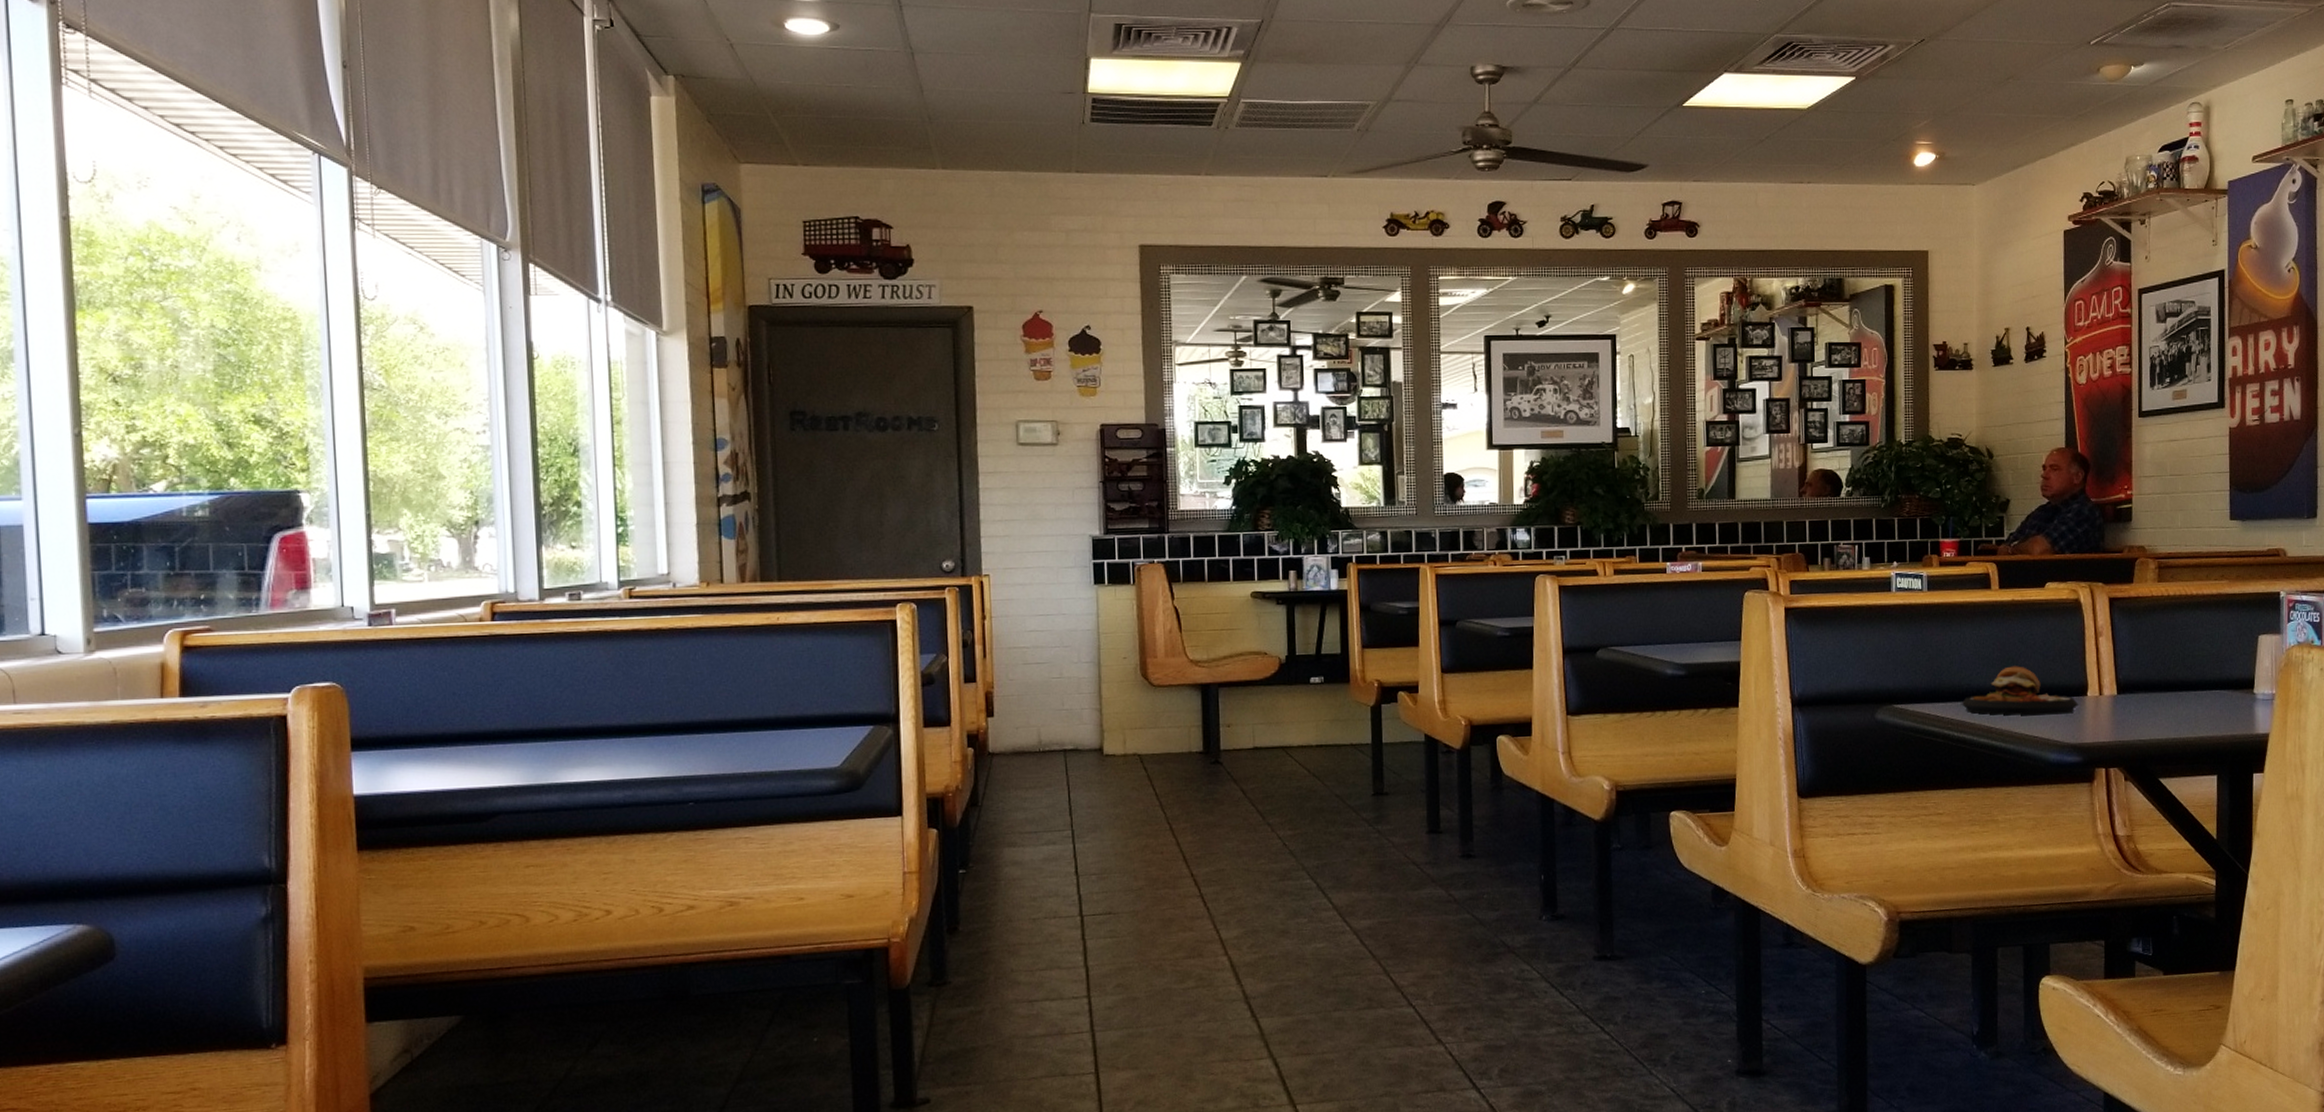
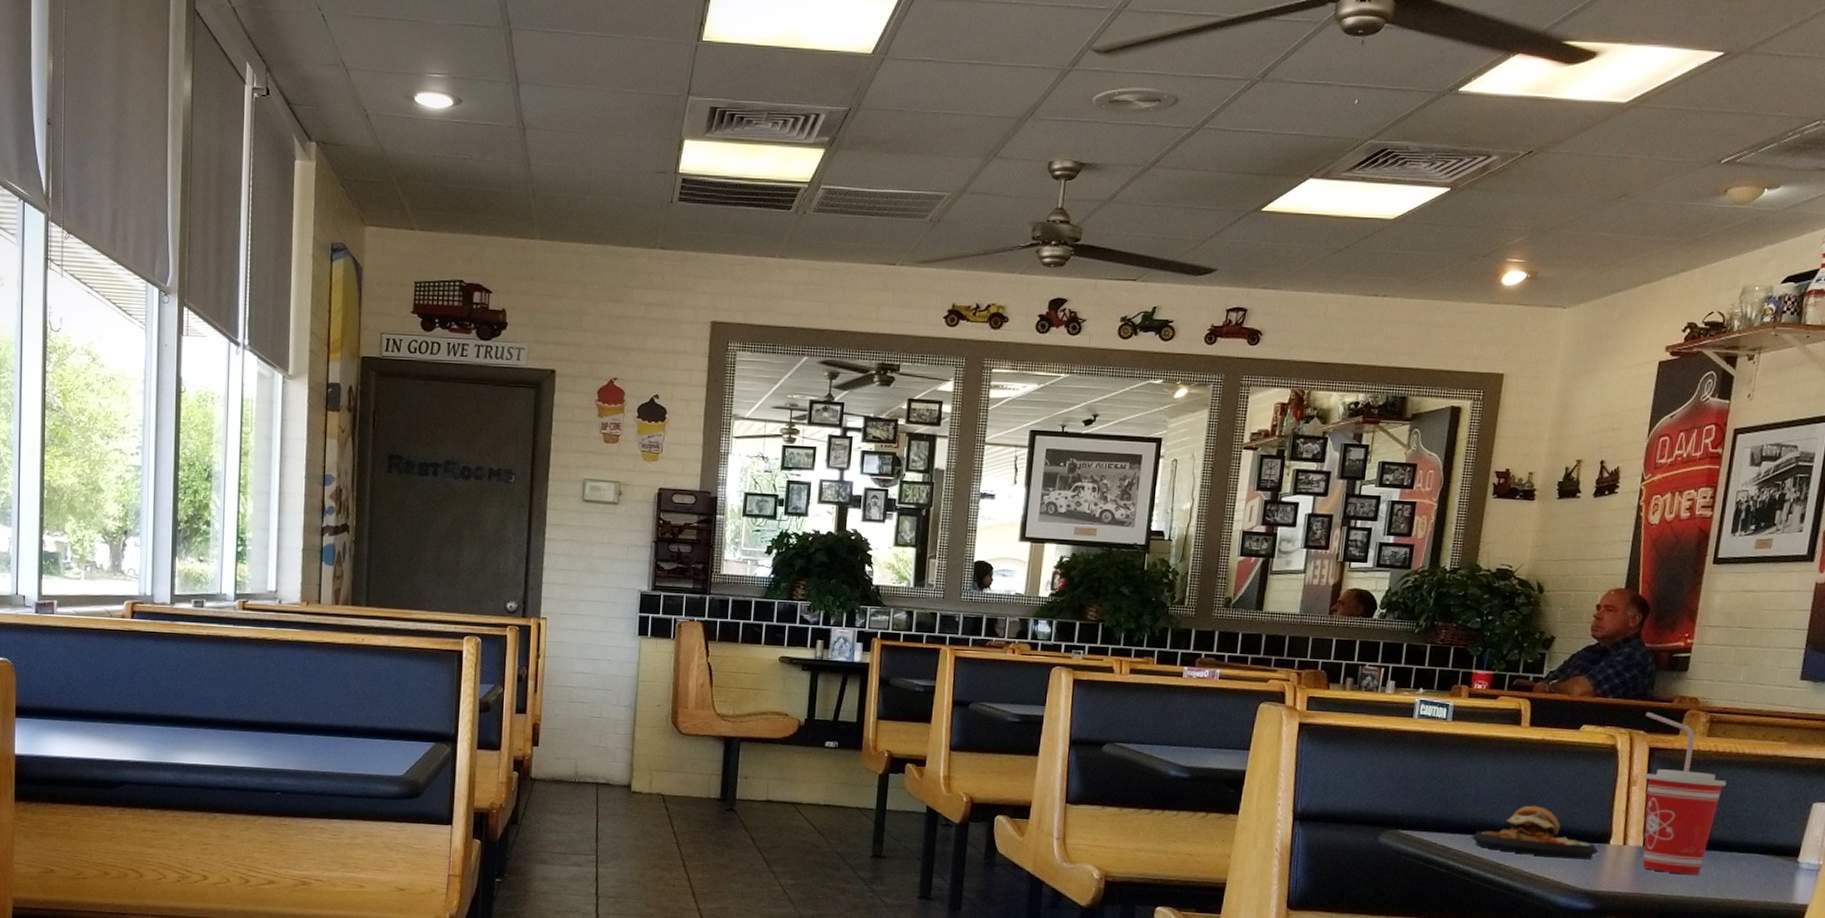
beverage cup: none [2101,563,2182,718] -> present [1642,711,1727,874]

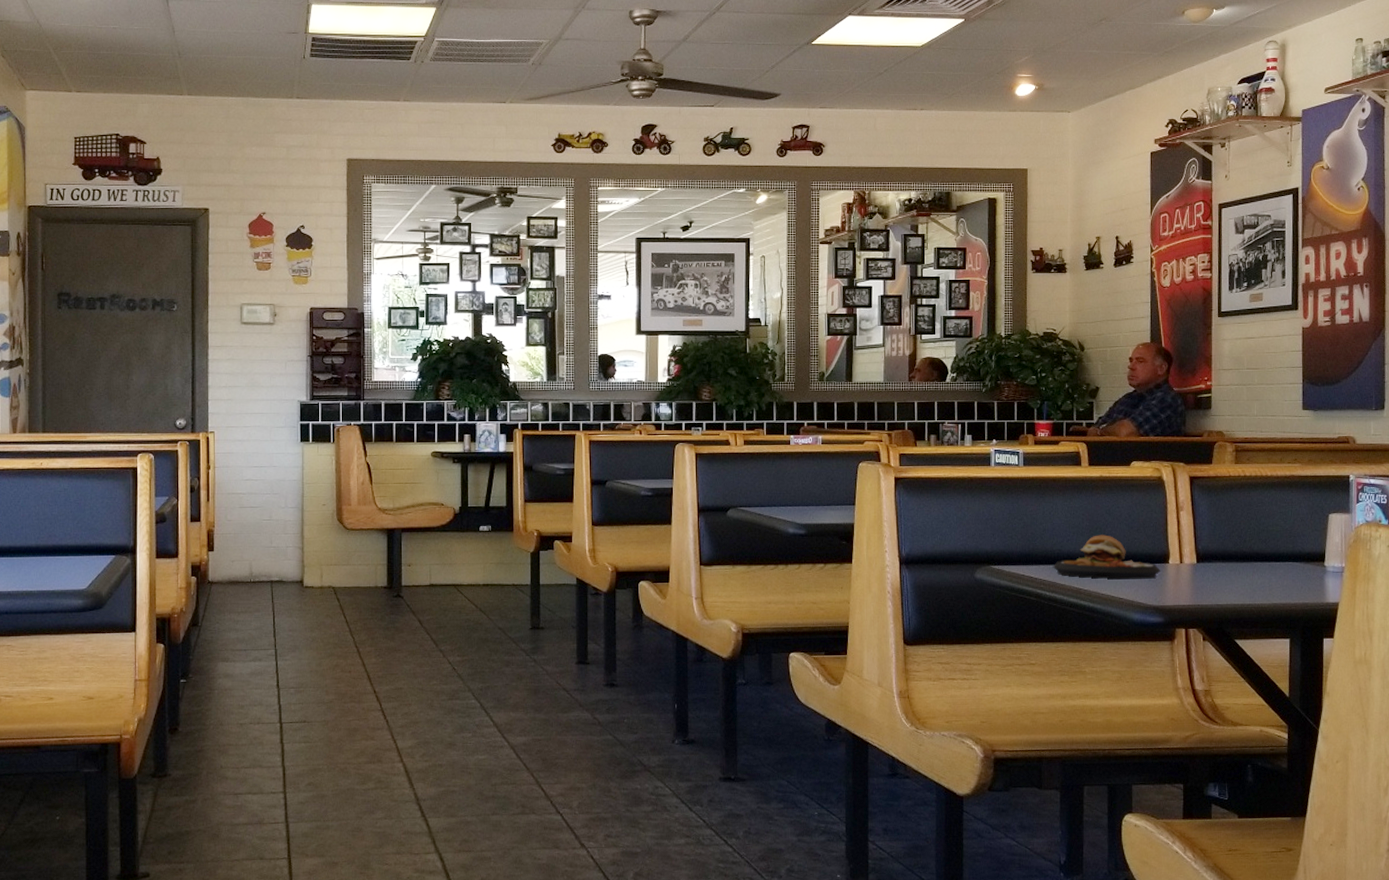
beverage cup: present [1642,711,1727,874] -> none [1183,445,1257,584]

